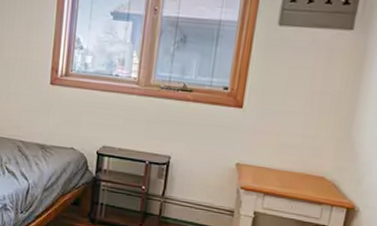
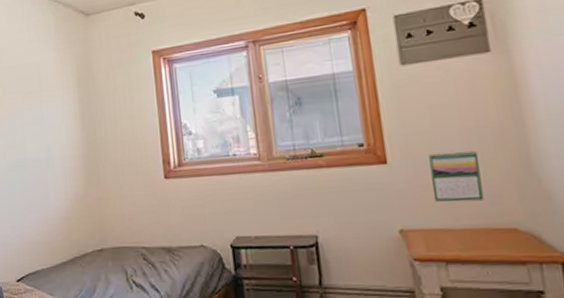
calendar: none [270,106,316,151] -> present [428,150,484,202]

